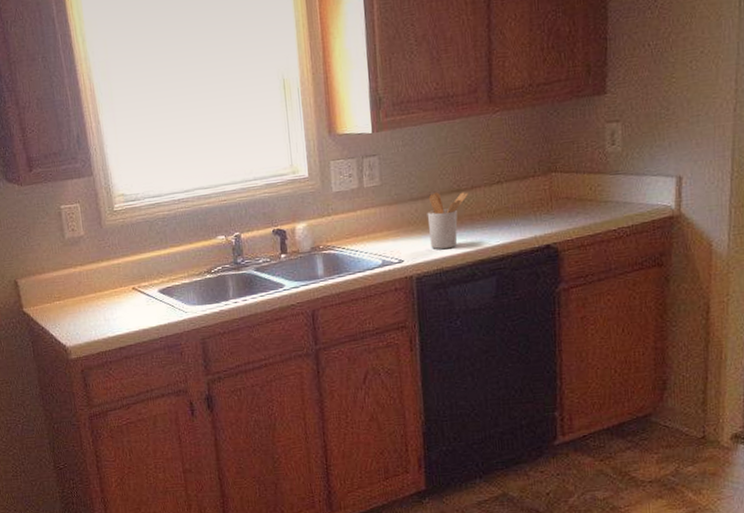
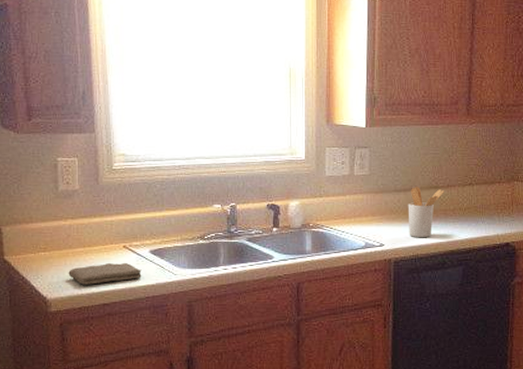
washcloth: none [83,304,154,330] -> present [68,262,142,285]

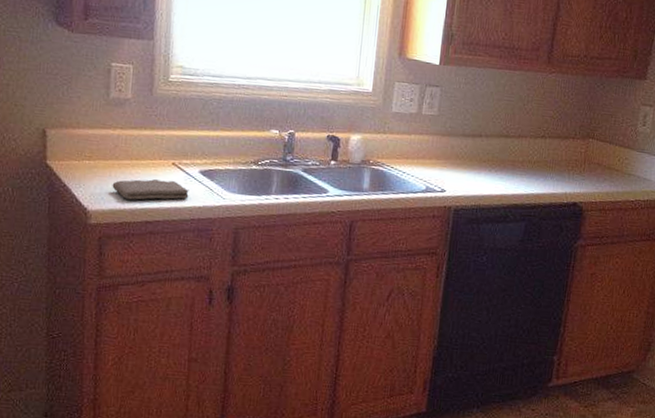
utensil holder: present [408,187,444,238] -> none [473,133,515,188]

